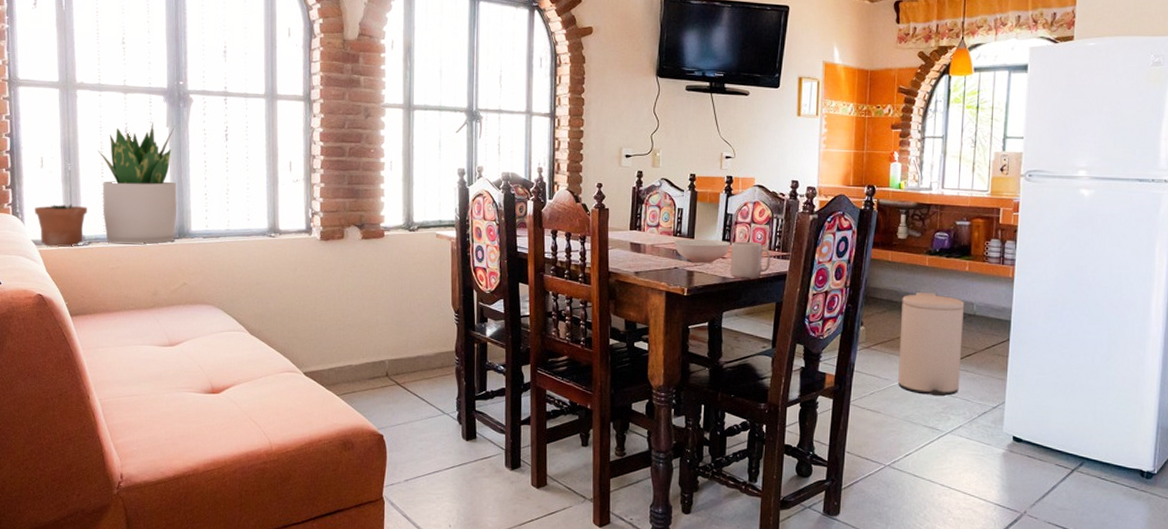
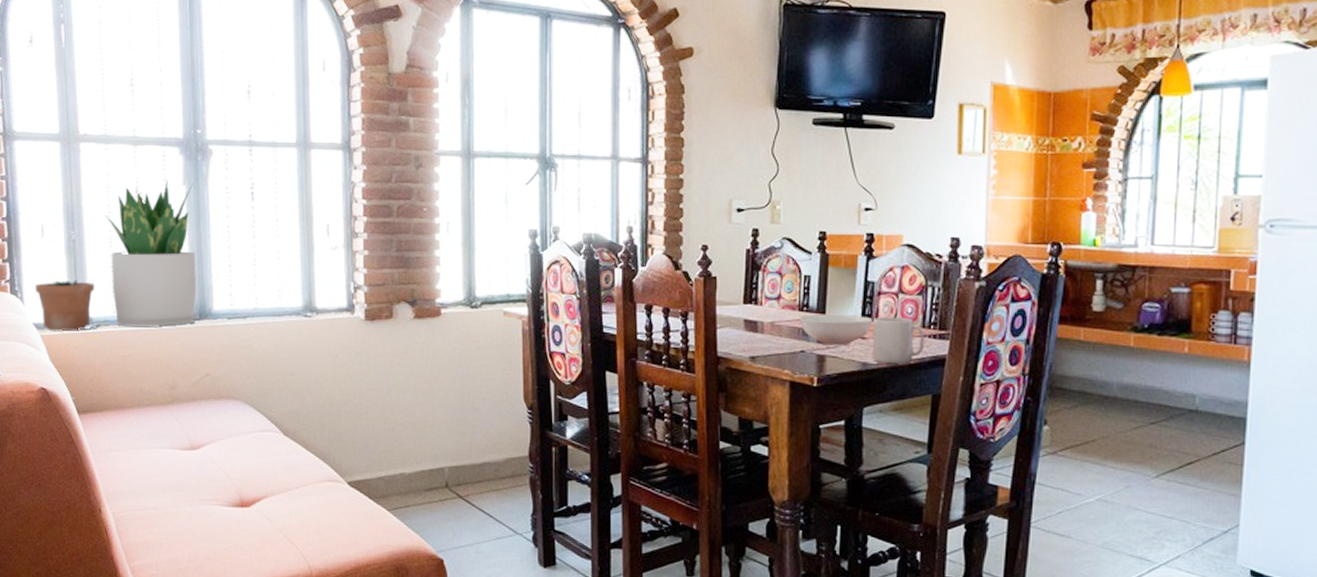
pedal bin: present [898,293,965,397] -> none [1094,382,1184,518]

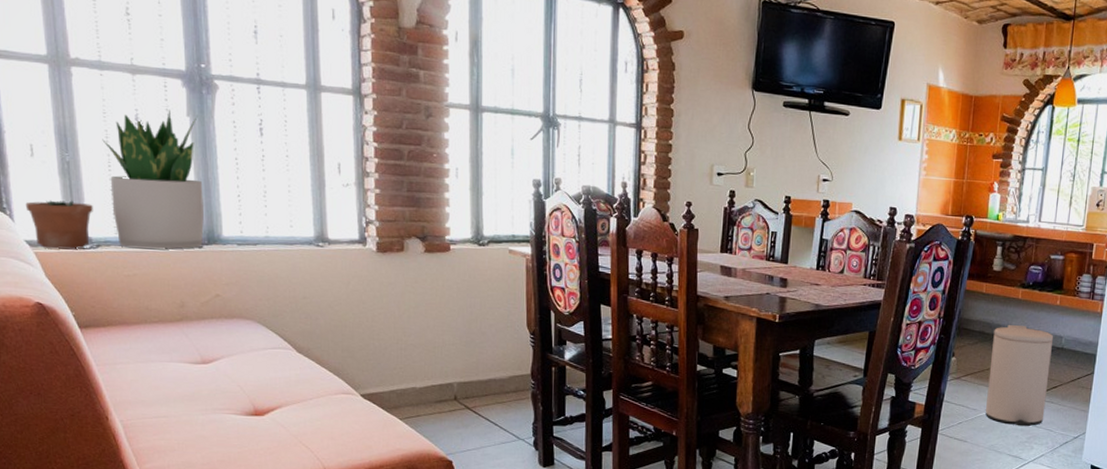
bowl: present [798,314,874,346] -> none [765,263,826,290]
mug: present [873,316,925,365] -> none [824,268,866,307]
pedal bin: none [1094,382,1184,518] -> present [986,325,1054,427]

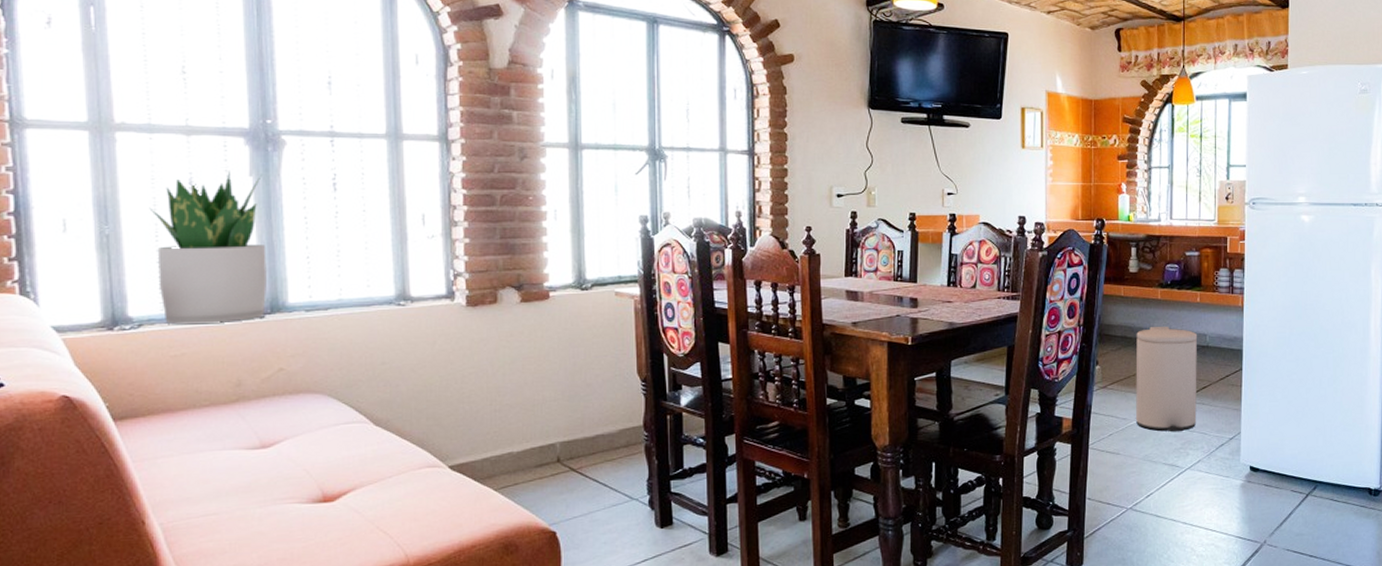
planter: present [25,200,93,250] -> none [54,277,135,333]

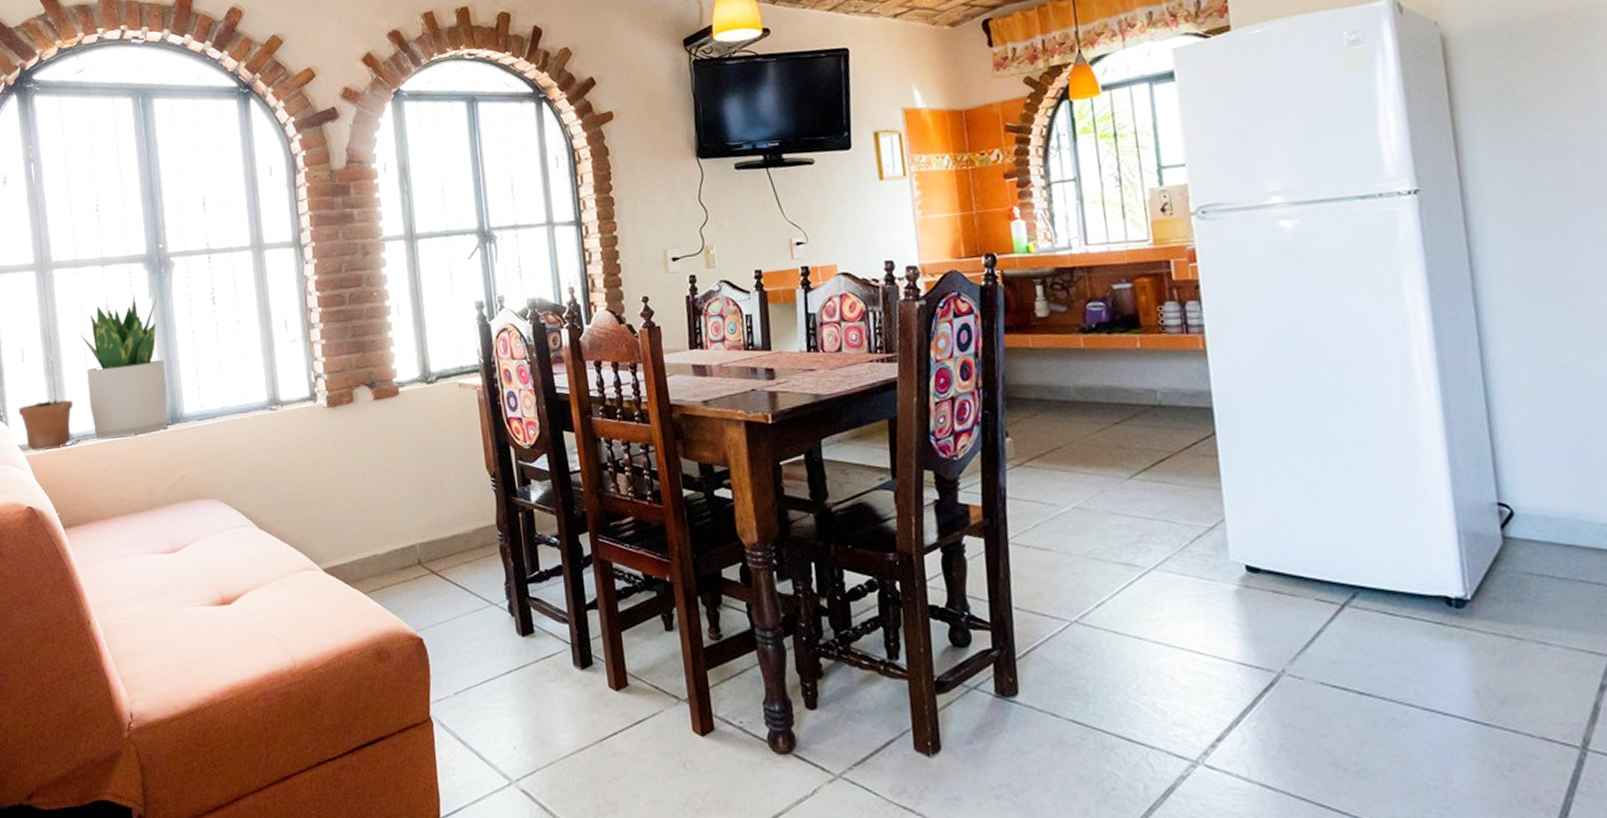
planter: none [54,277,135,333] -> present [18,399,73,451]
pedal bin: present [1135,327,1198,433] -> none [1056,383,1157,521]

